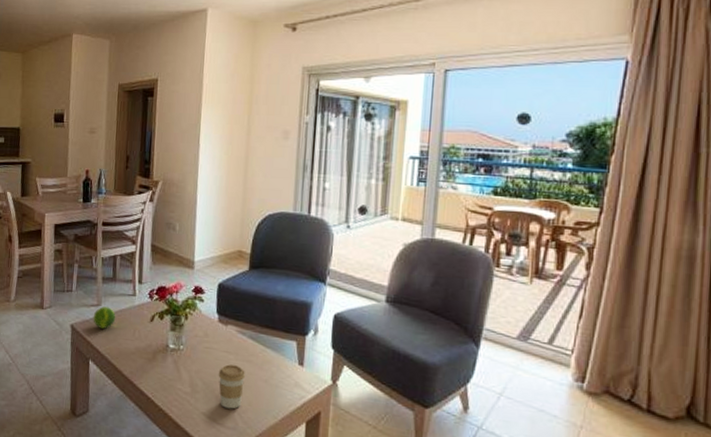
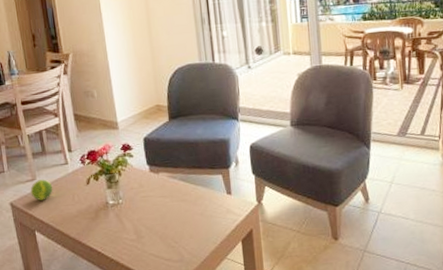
coffee cup: present [218,364,246,409] -> none [158,206,184,245]

